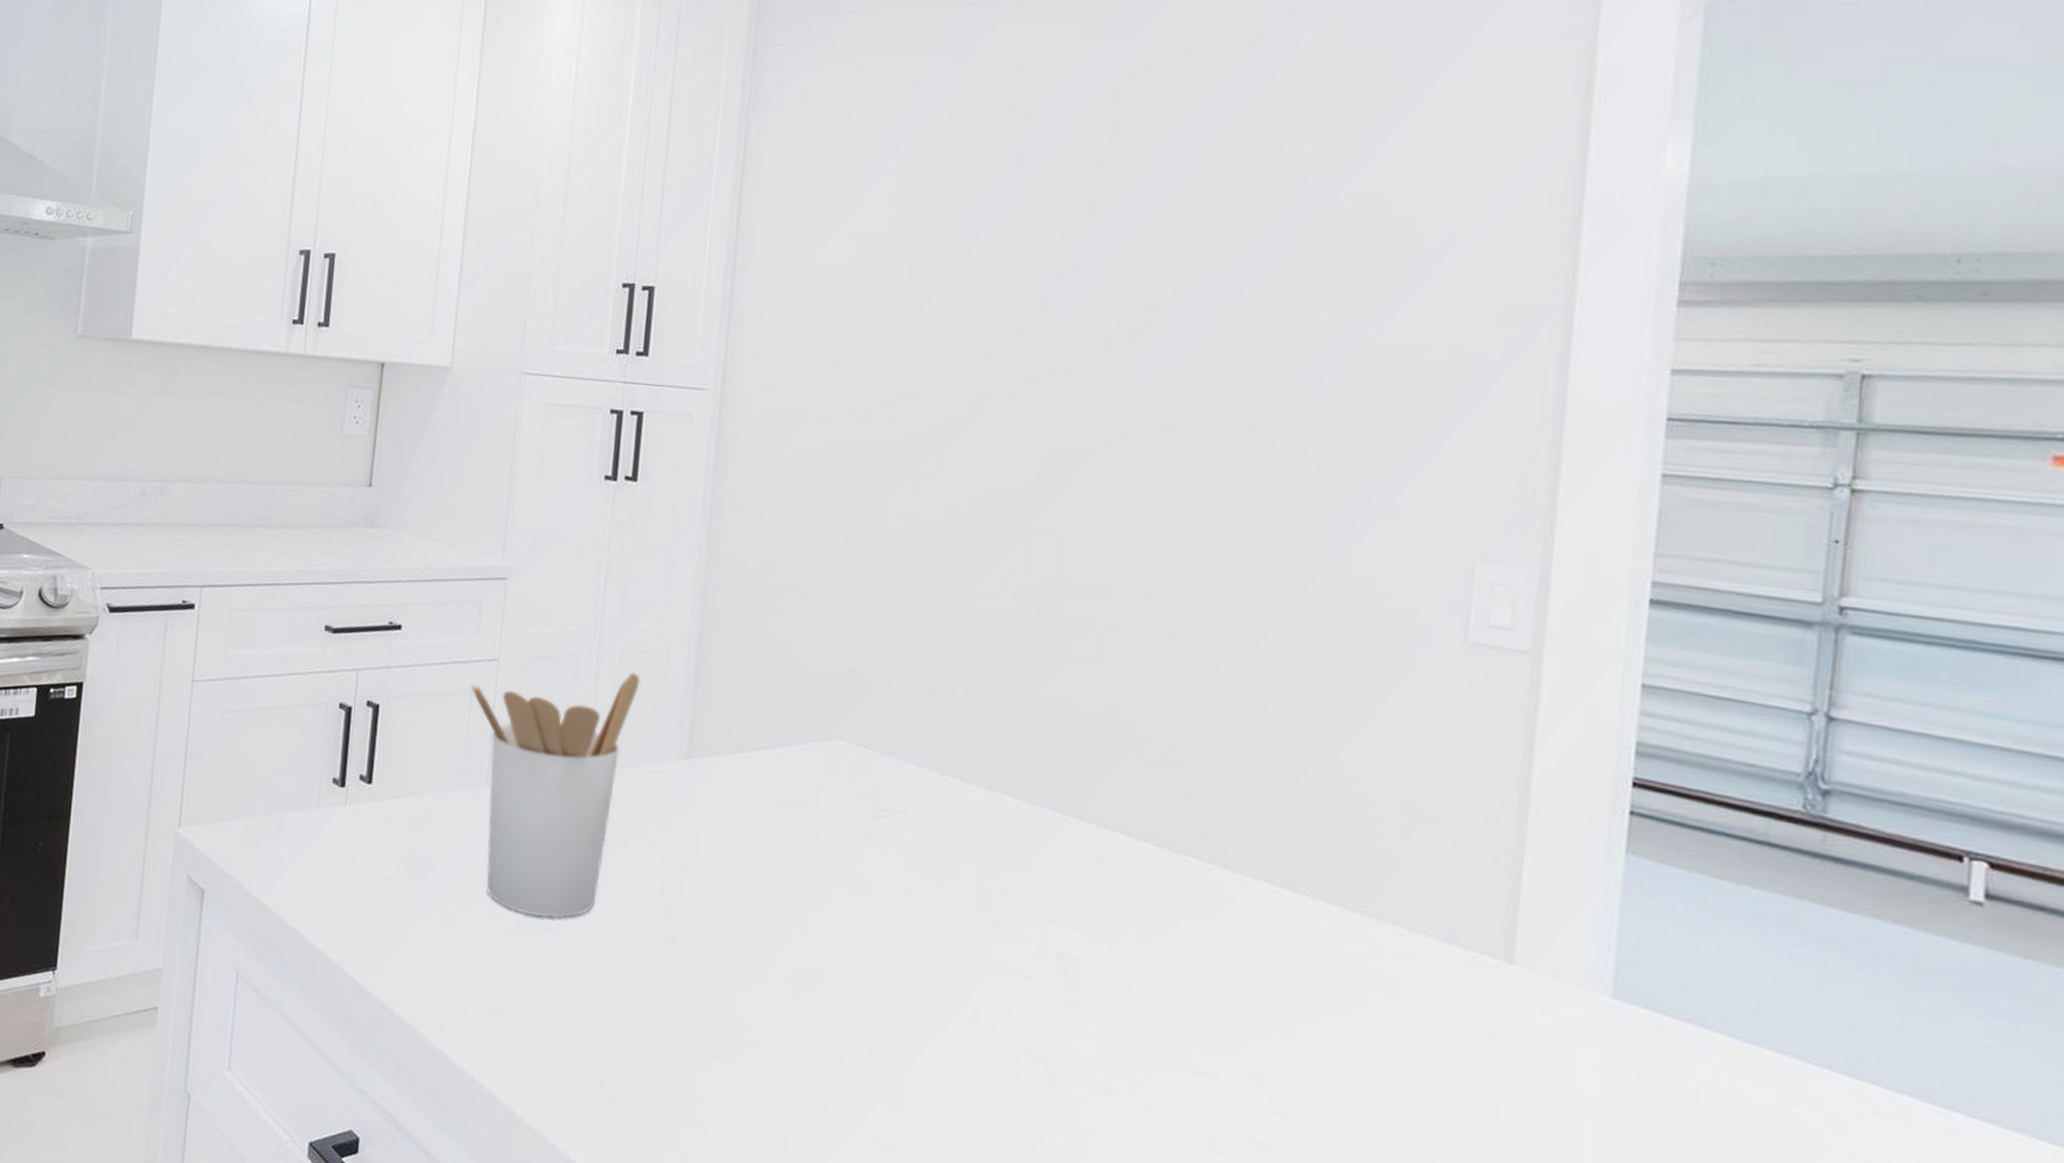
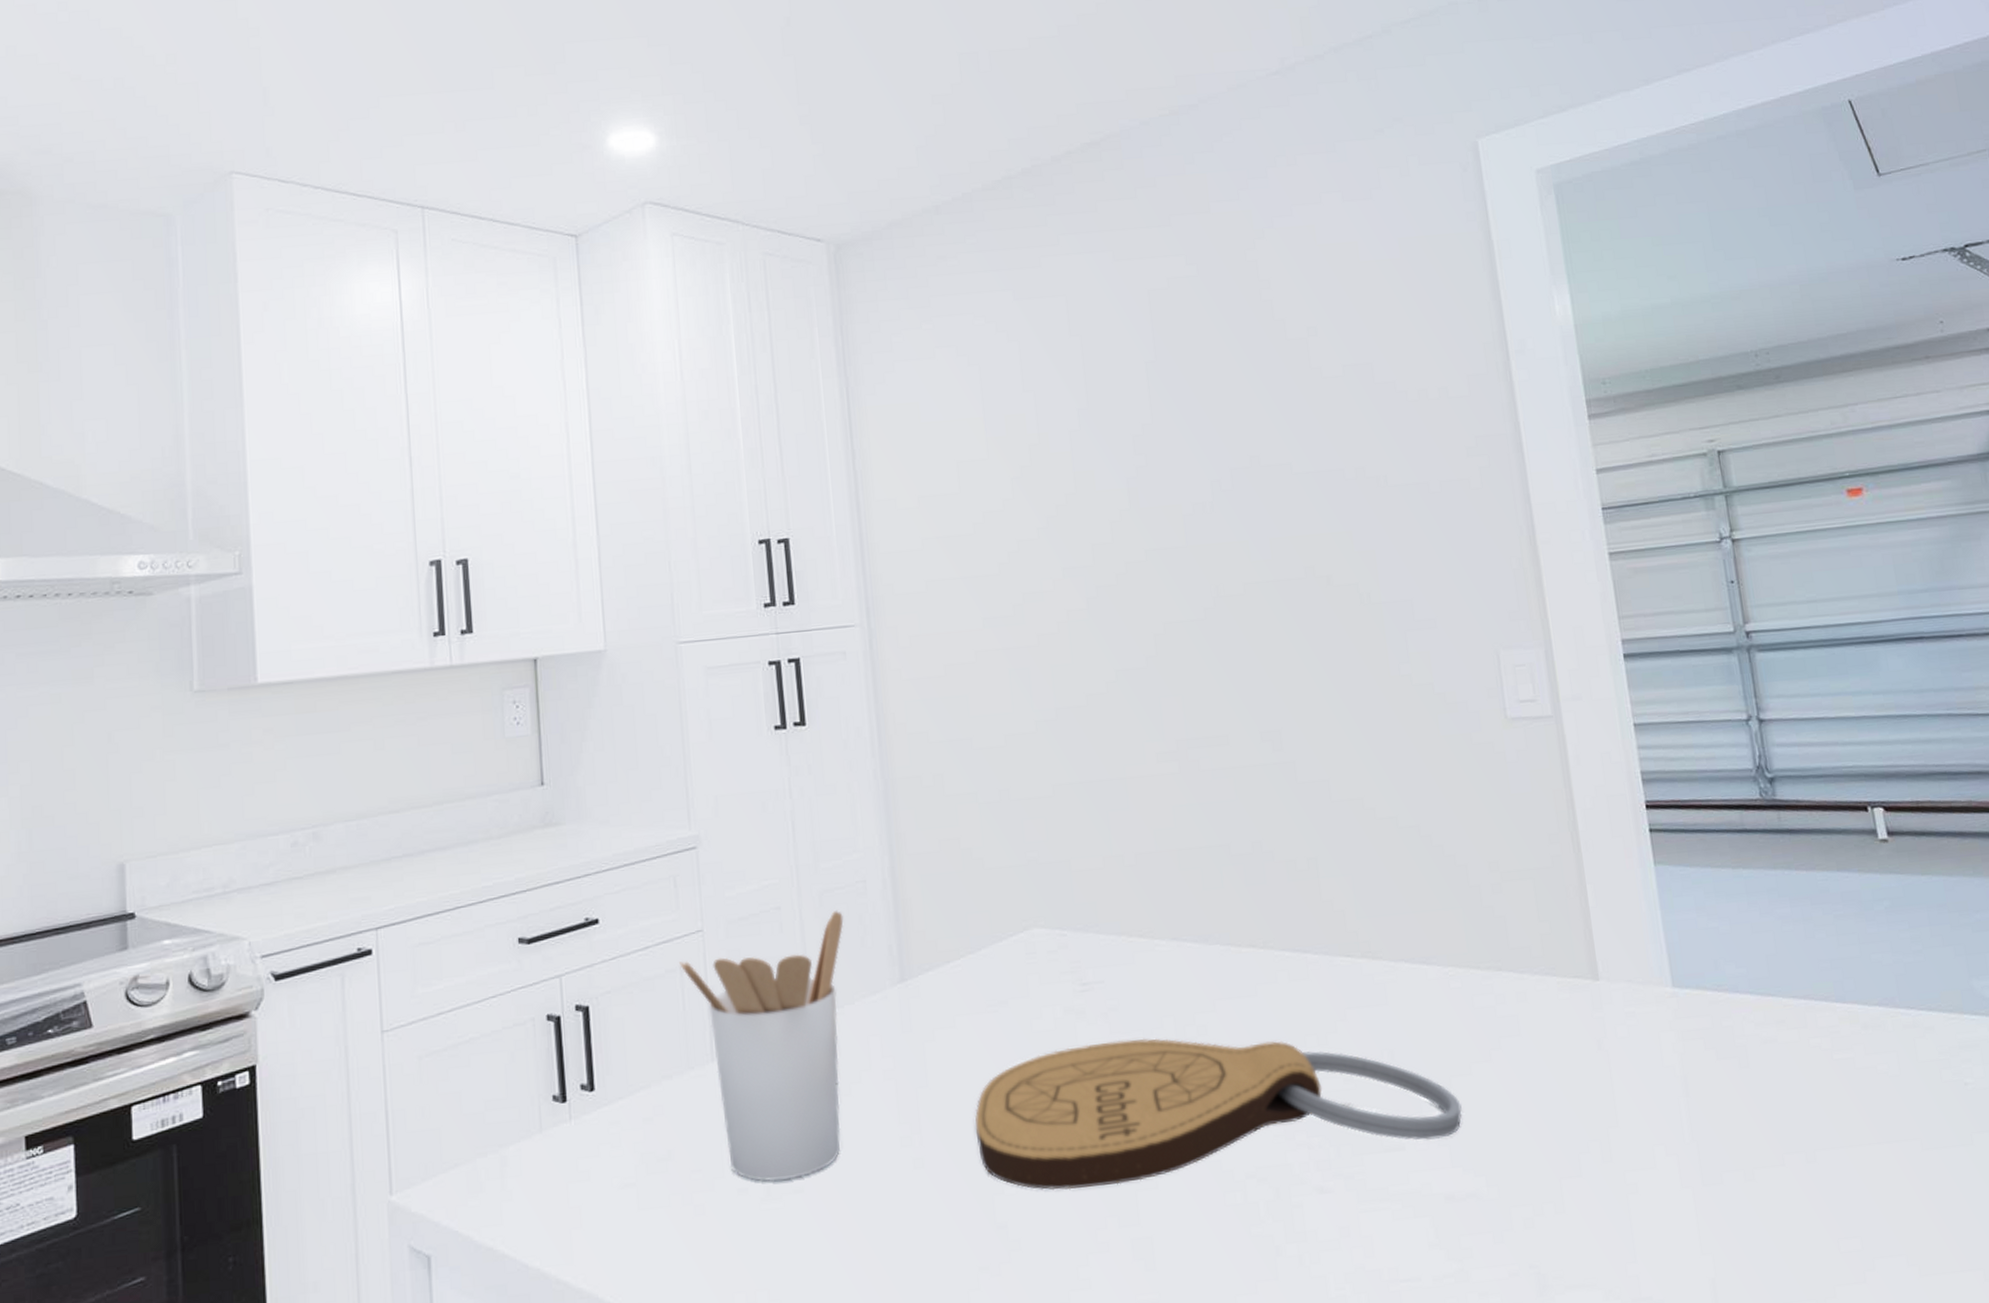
cutting board: none [735,867,1298,1079] -> present [975,1038,1462,1191]

